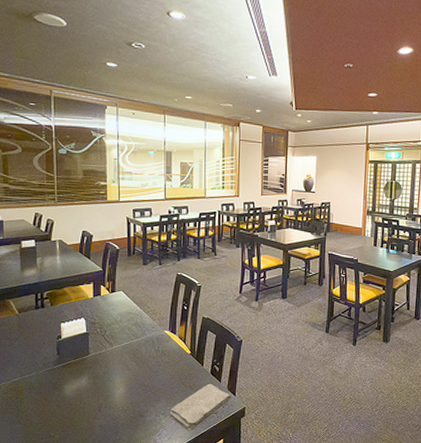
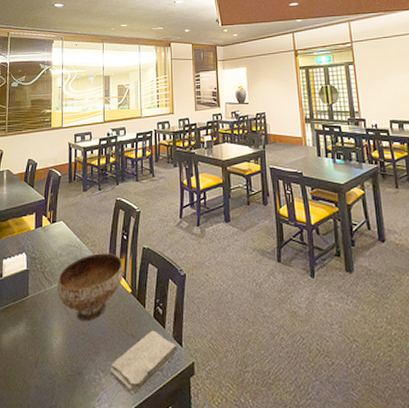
bowl: none [119,320,184,376] -> present [57,253,124,322]

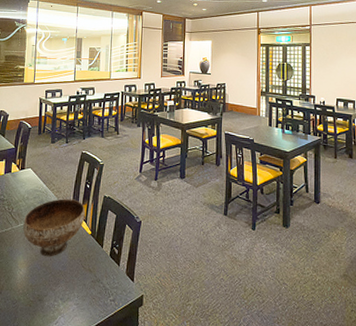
washcloth: present [109,330,177,395] -> none [67,267,129,320]

